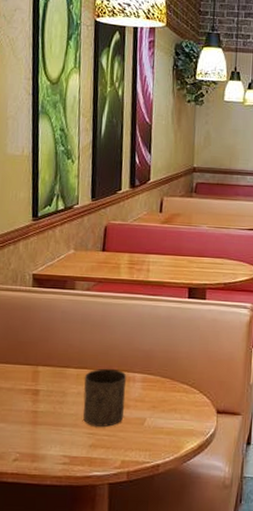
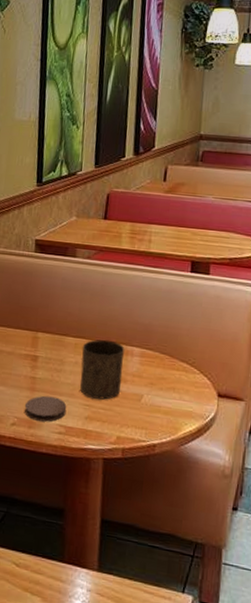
coaster: none [27,428,71,454] -> present [25,395,67,422]

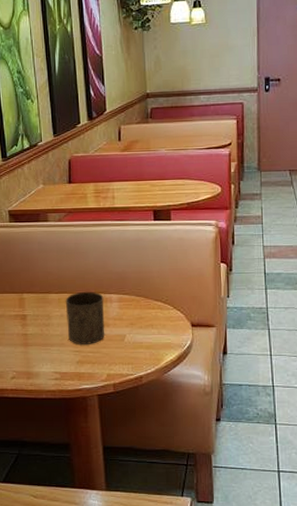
coaster: present [25,395,67,422] -> none [21,348,59,371]

